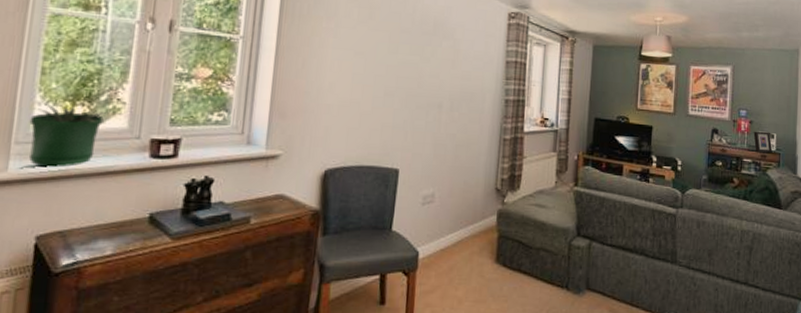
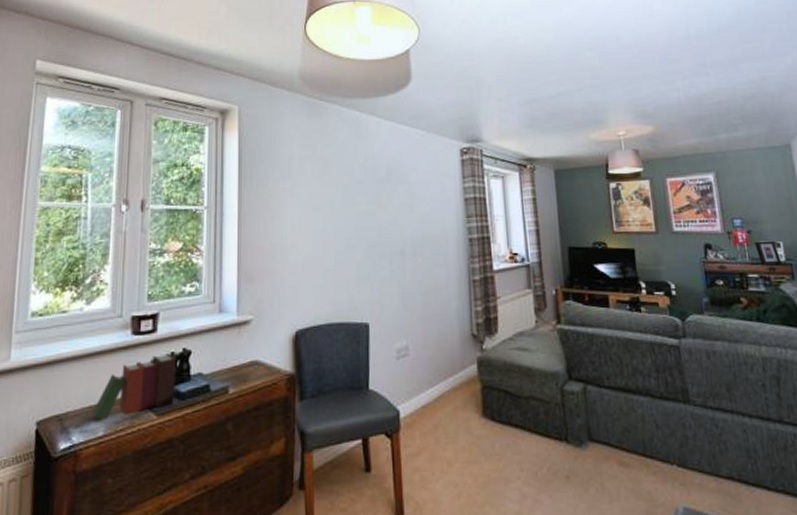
planter: present [29,101,116,168] -> none [26,290,99,353]
books: none [101,179,197,239] -> present [93,353,176,419]

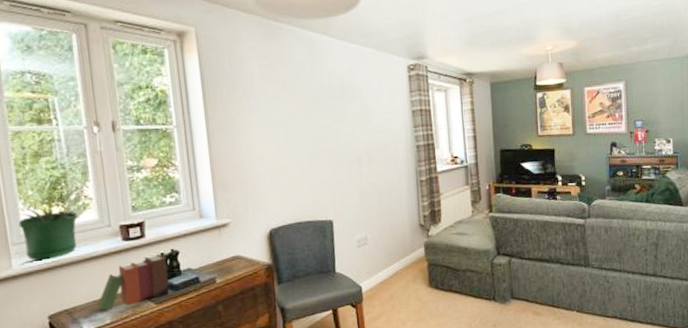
planter: none [26,290,99,353] -> present [18,206,86,261]
picture frame: present [754,240,782,265] -> none [650,137,670,158]

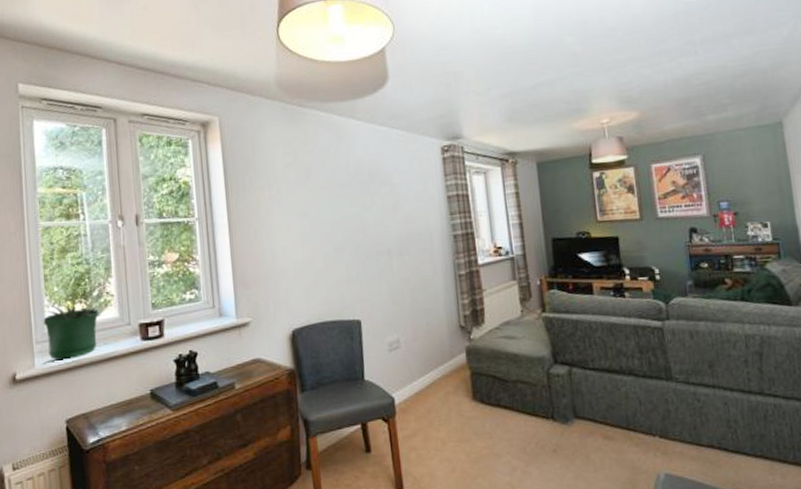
books: present [98,254,169,311] -> none [114,355,186,416]

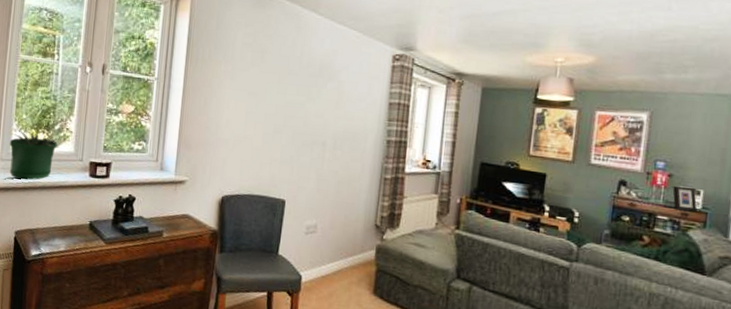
picture frame: none [741,221,769,246] -> present [672,185,698,211]

